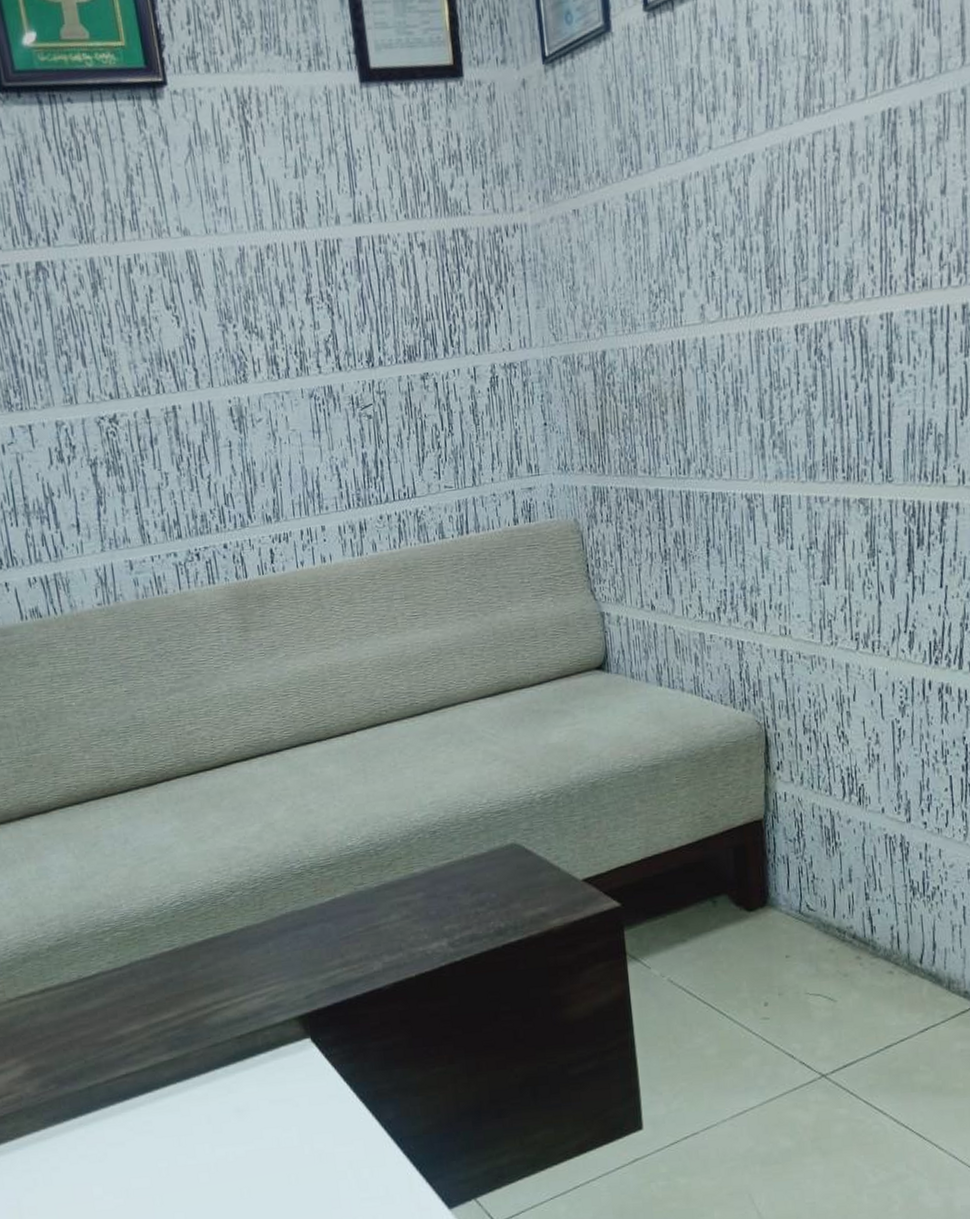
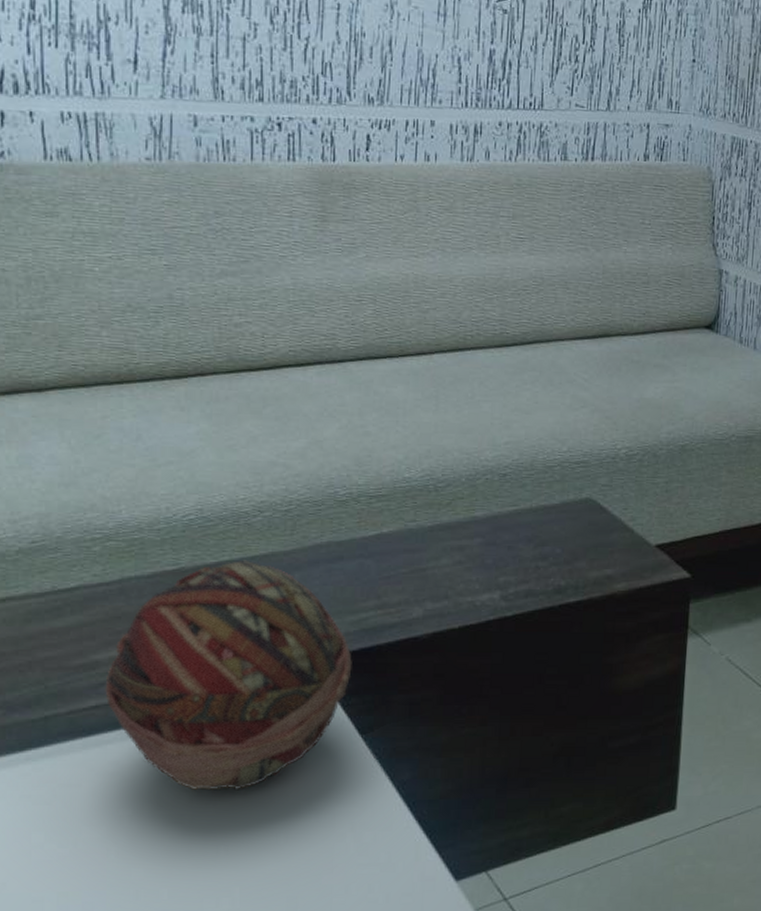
decorative ball: none [130,935,330,1141] -> present [105,559,352,791]

